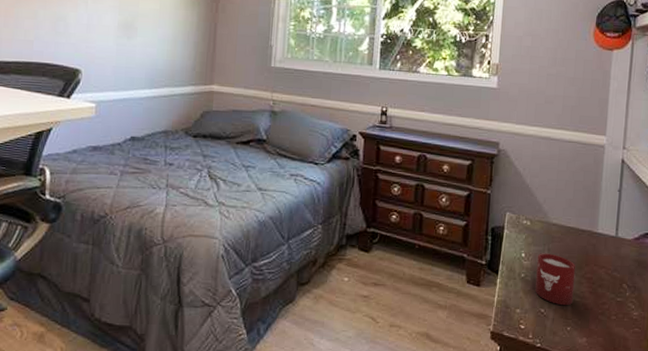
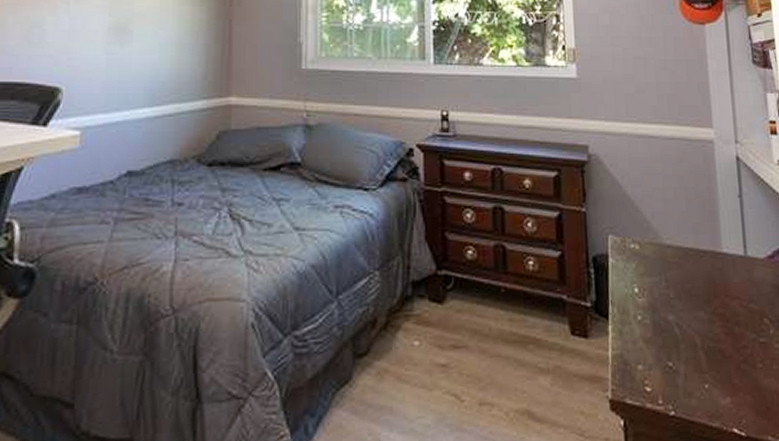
cup: present [535,253,575,306] -> none [654,285,706,355]

